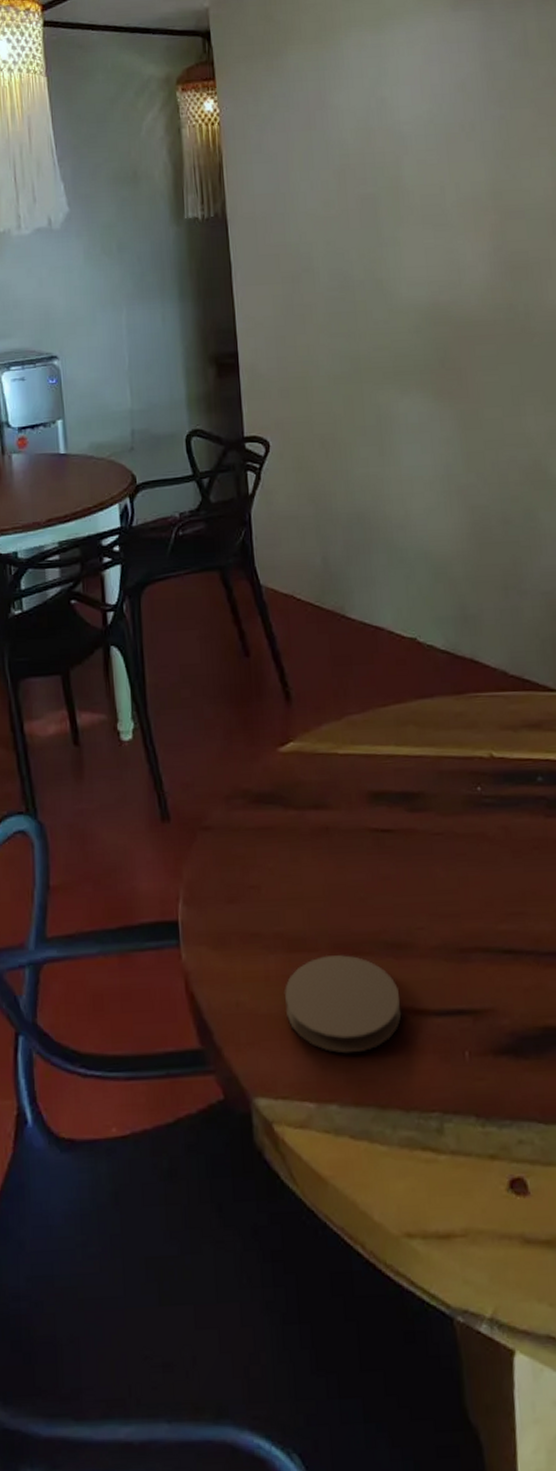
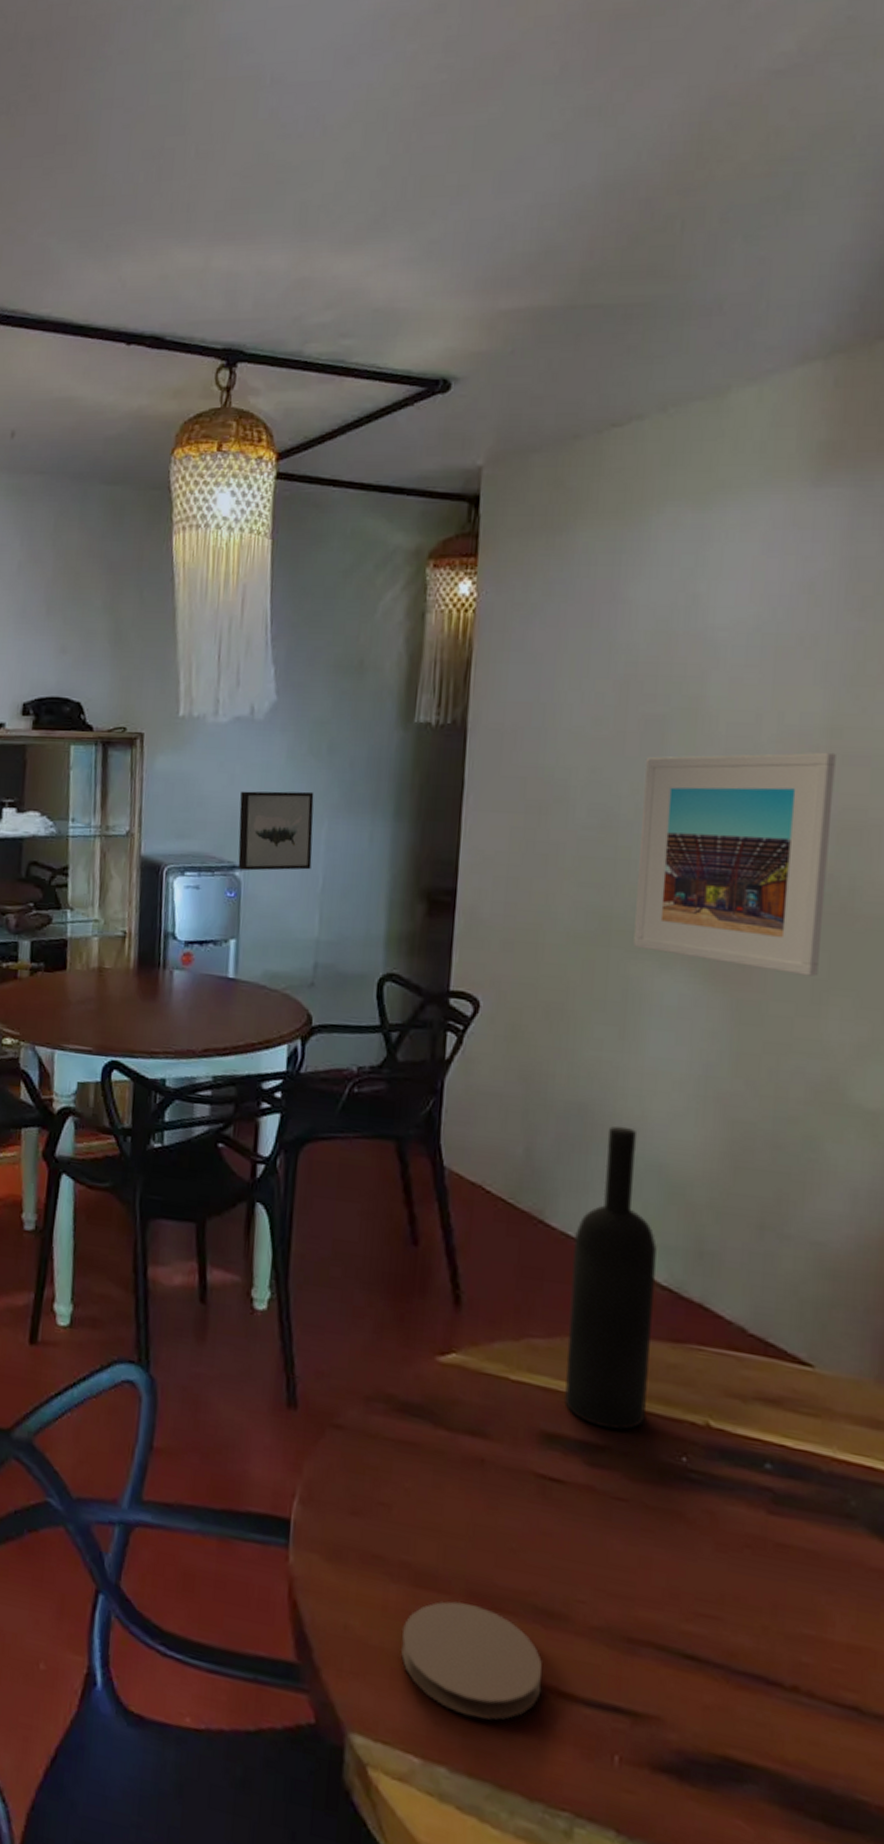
wall art: none [49,285,118,359] -> present [238,791,314,871]
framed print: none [366,210,514,385] -> present [633,752,836,977]
wine bottle: none [370,526,445,777] -> present [563,1125,657,1430]

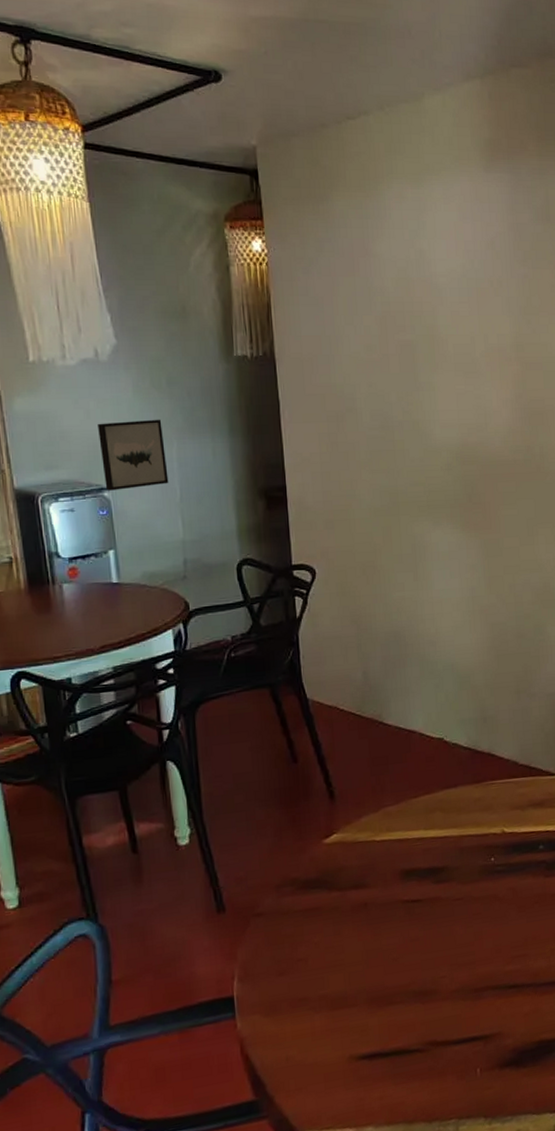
coaster: present [401,1601,542,1720] -> none [328,1006,427,1086]
wine bottle: present [563,1125,657,1430] -> none [404,642,466,855]
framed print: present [633,752,836,977] -> none [404,361,529,518]

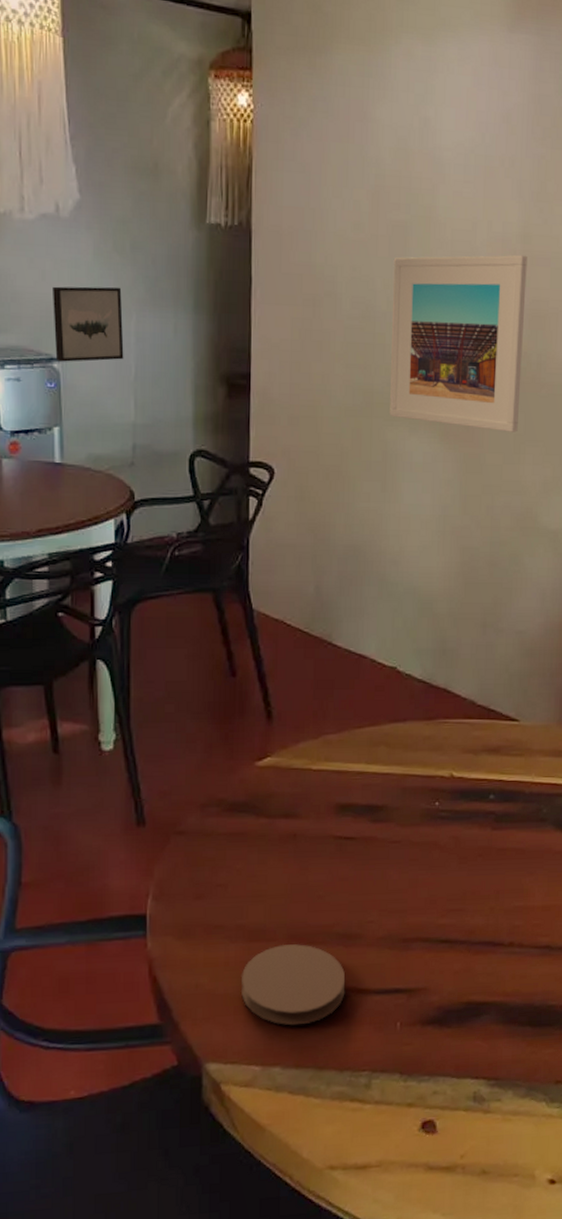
coaster: none [328,1006,427,1086] -> present [241,944,345,1026]
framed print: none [404,361,529,518] -> present [390,255,527,432]

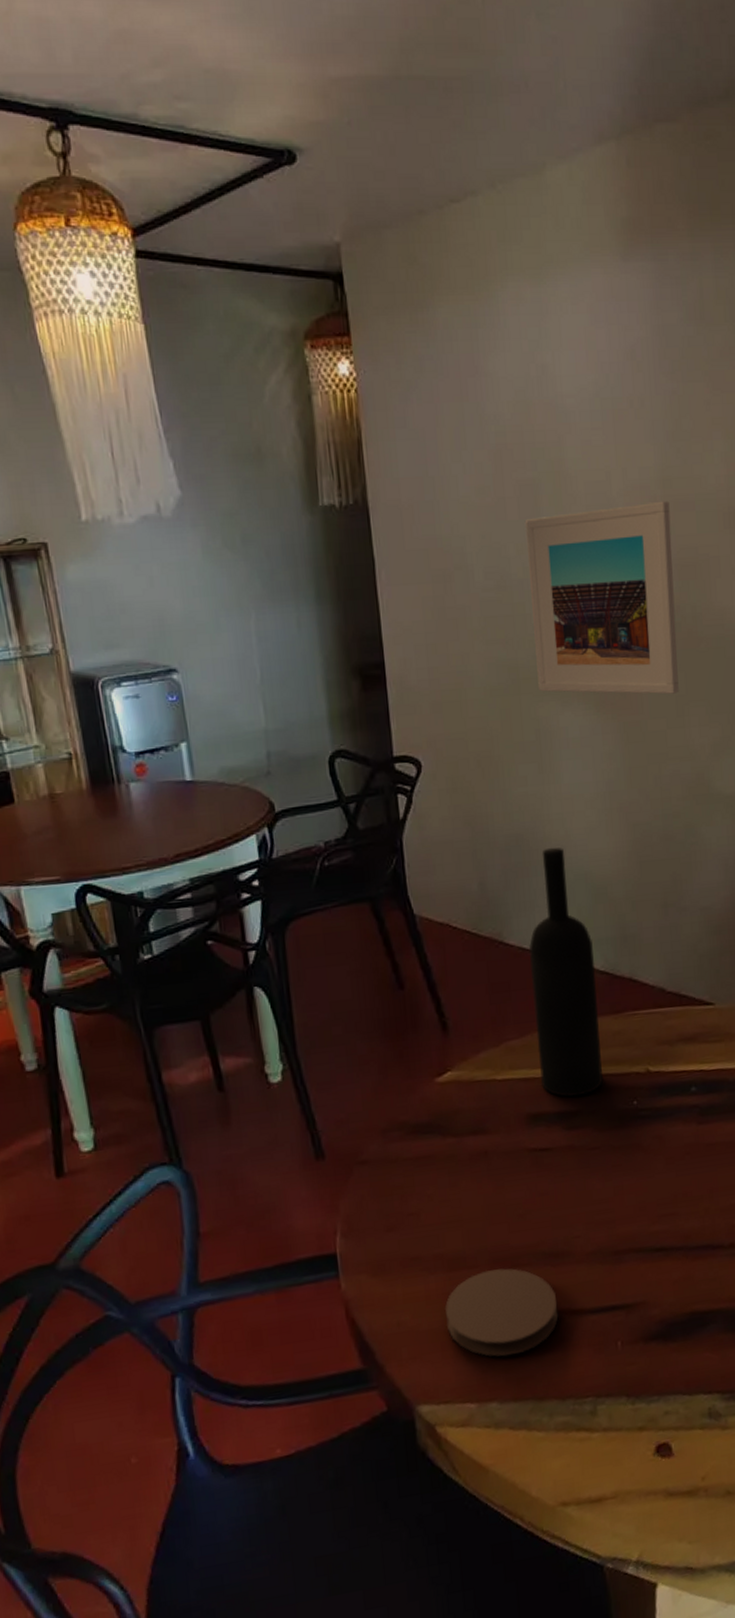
wall art: present [53,286,124,362] -> none [163,585,247,672]
wine bottle: none [352,561,414,792] -> present [528,847,603,1097]

